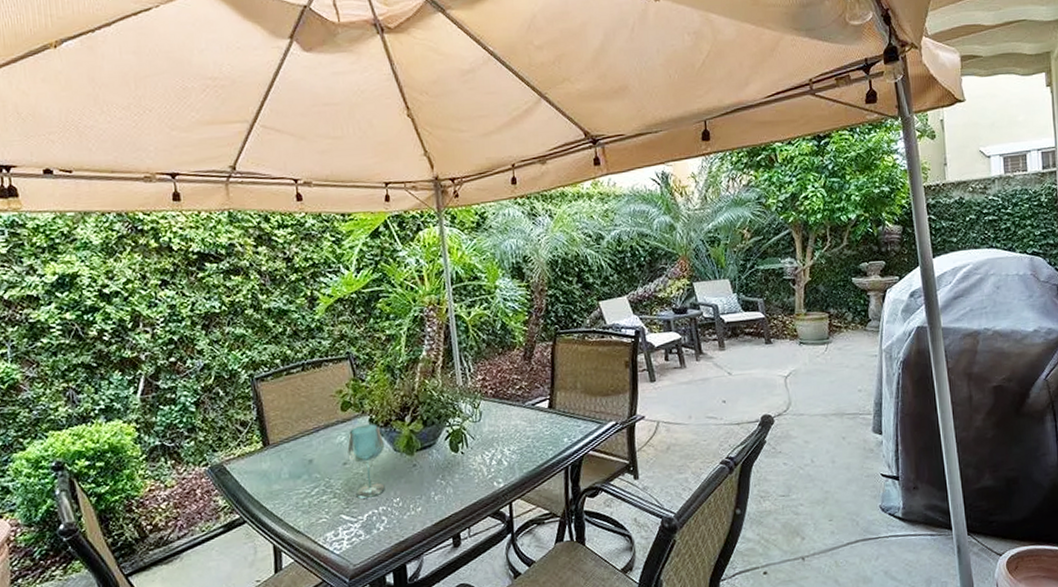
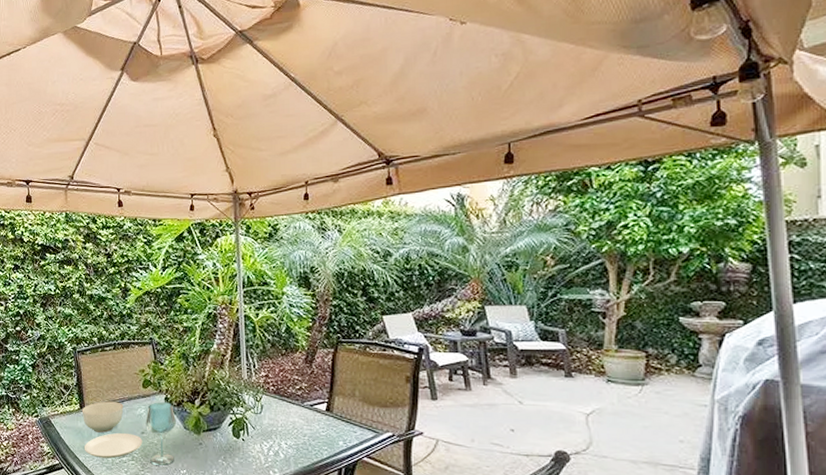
bowl: none [265,432,320,473] -> present [82,401,124,433]
plate: none [272,467,346,503] -> present [85,433,143,459]

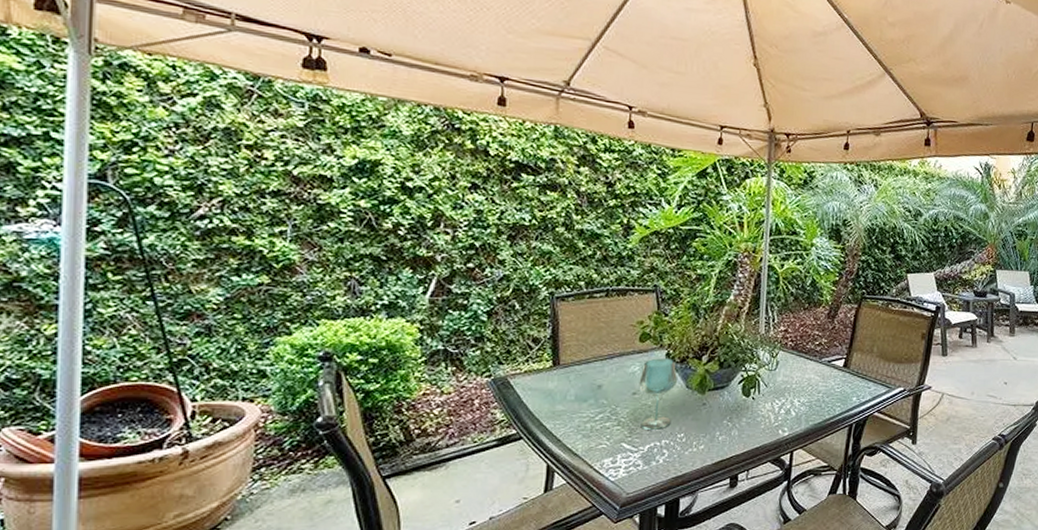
bowl: present [82,401,124,433] -> none [555,357,613,395]
plate: present [85,433,143,459] -> none [555,395,633,425]

